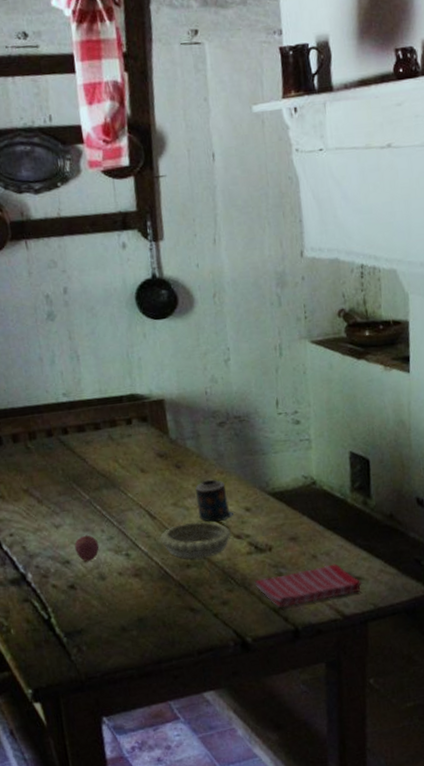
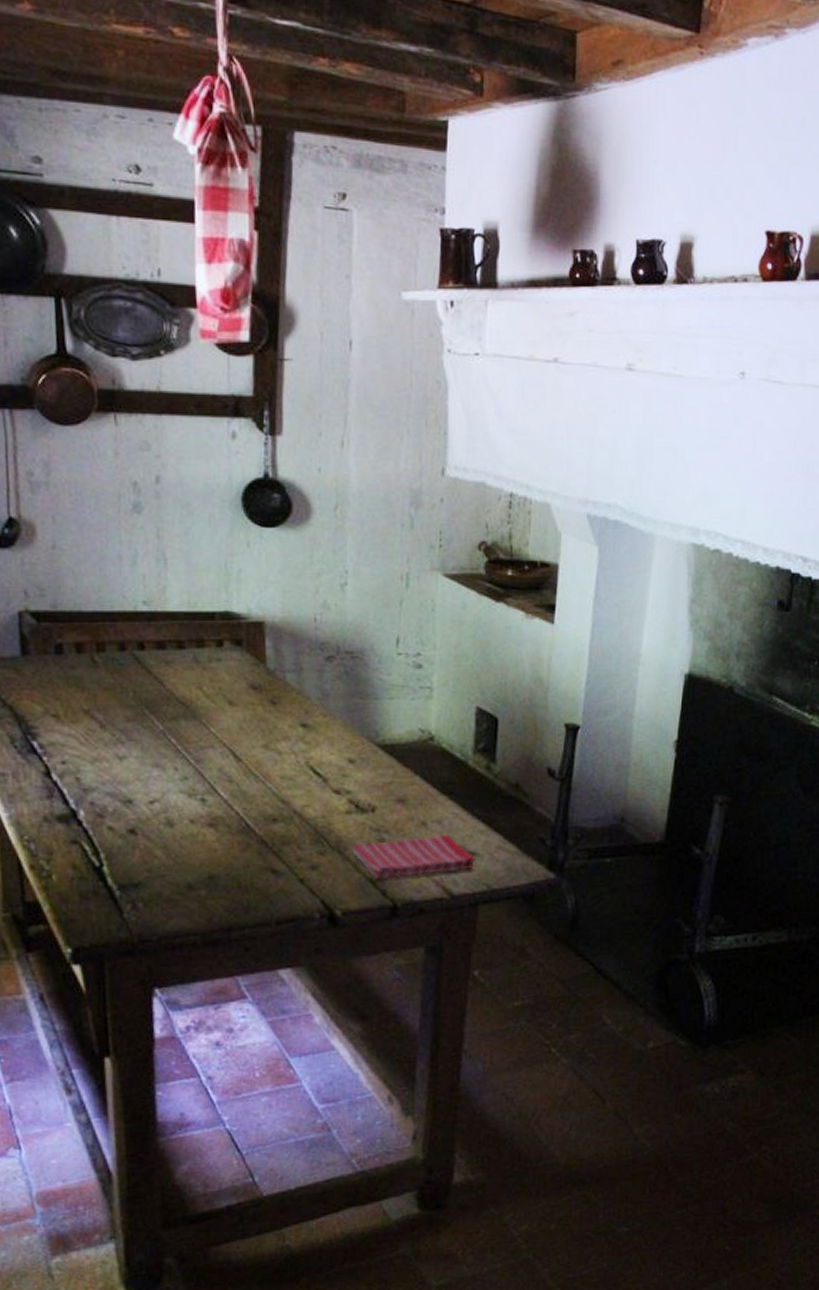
fruit: present [74,535,100,562] -> none [140,771,170,803]
decorative bowl: present [160,521,231,559] -> none [245,769,329,813]
candle: present [195,479,233,522] -> none [291,721,334,771]

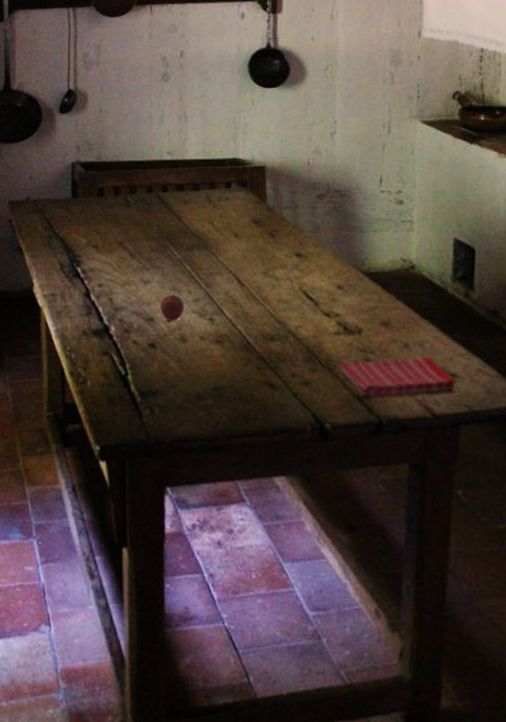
fruit: none [140,771,170,803] -> present [160,294,184,321]

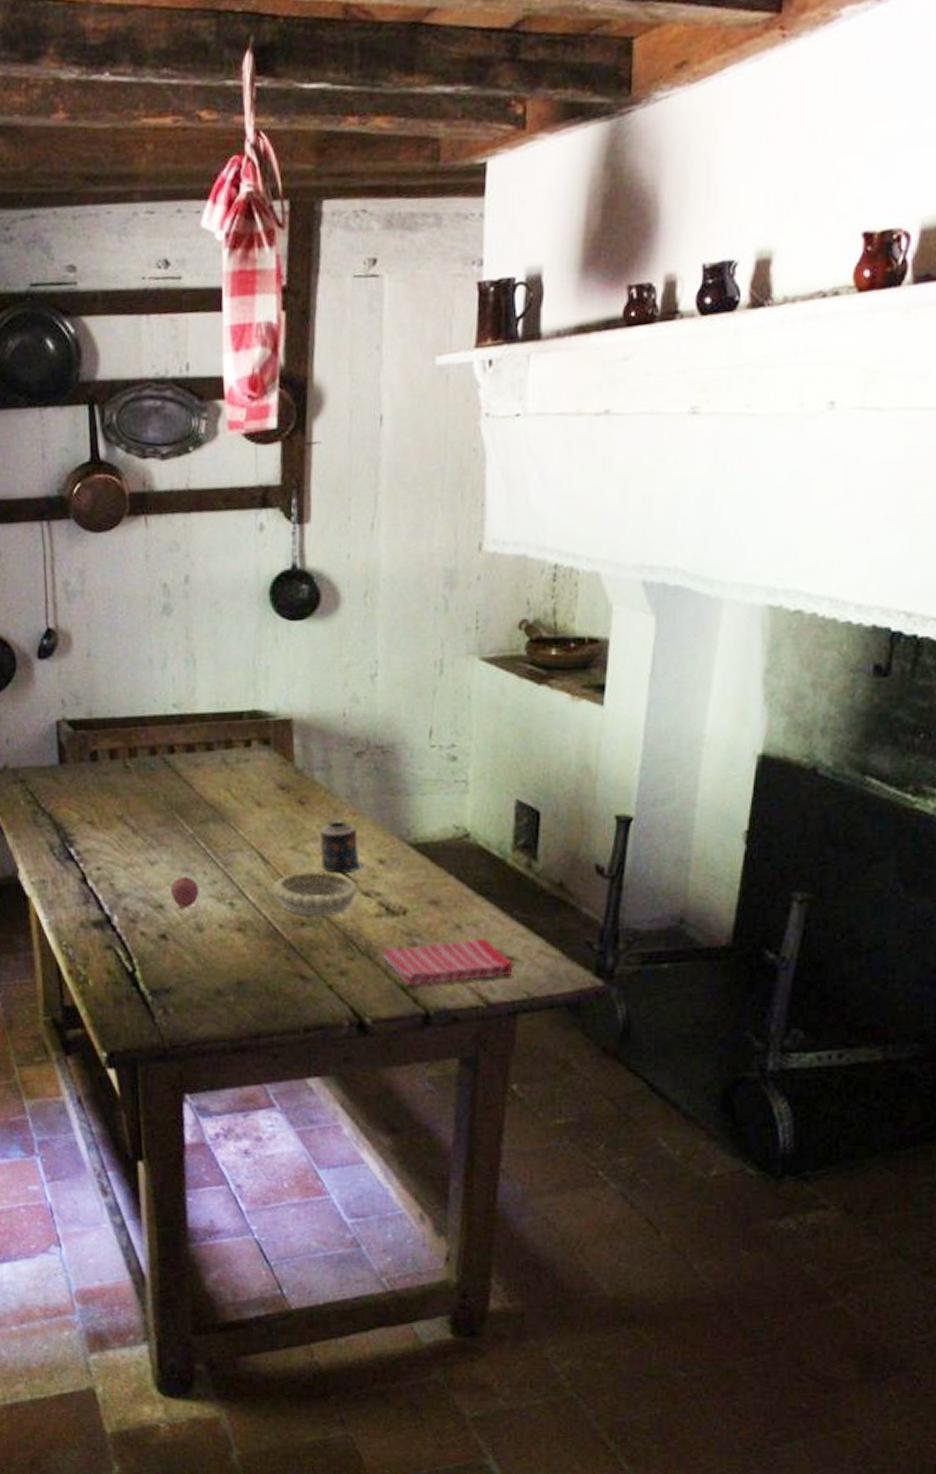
decorative bowl: none [247,293,320,332] -> present [273,871,358,917]
candle: none [287,252,324,296] -> present [319,821,363,873]

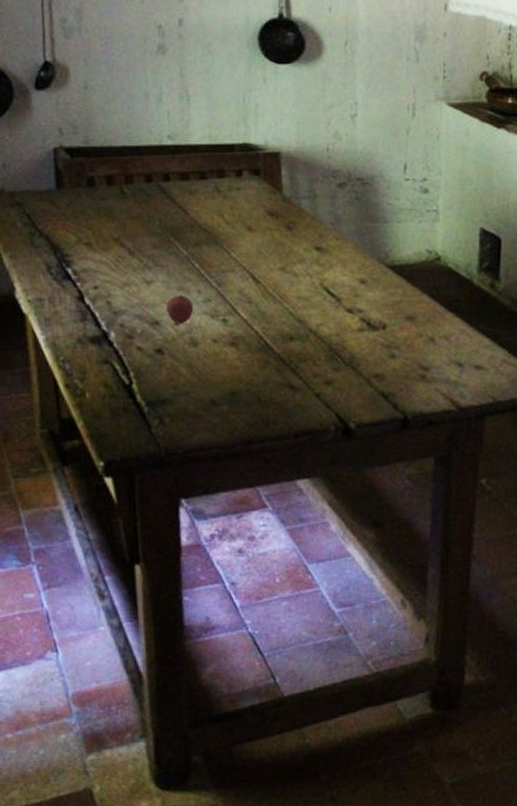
decorative bowl: present [273,871,358,917] -> none [263,290,342,331]
candle: present [319,821,363,873] -> none [306,245,346,292]
dish towel: present [381,938,514,985] -> none [363,349,481,393]

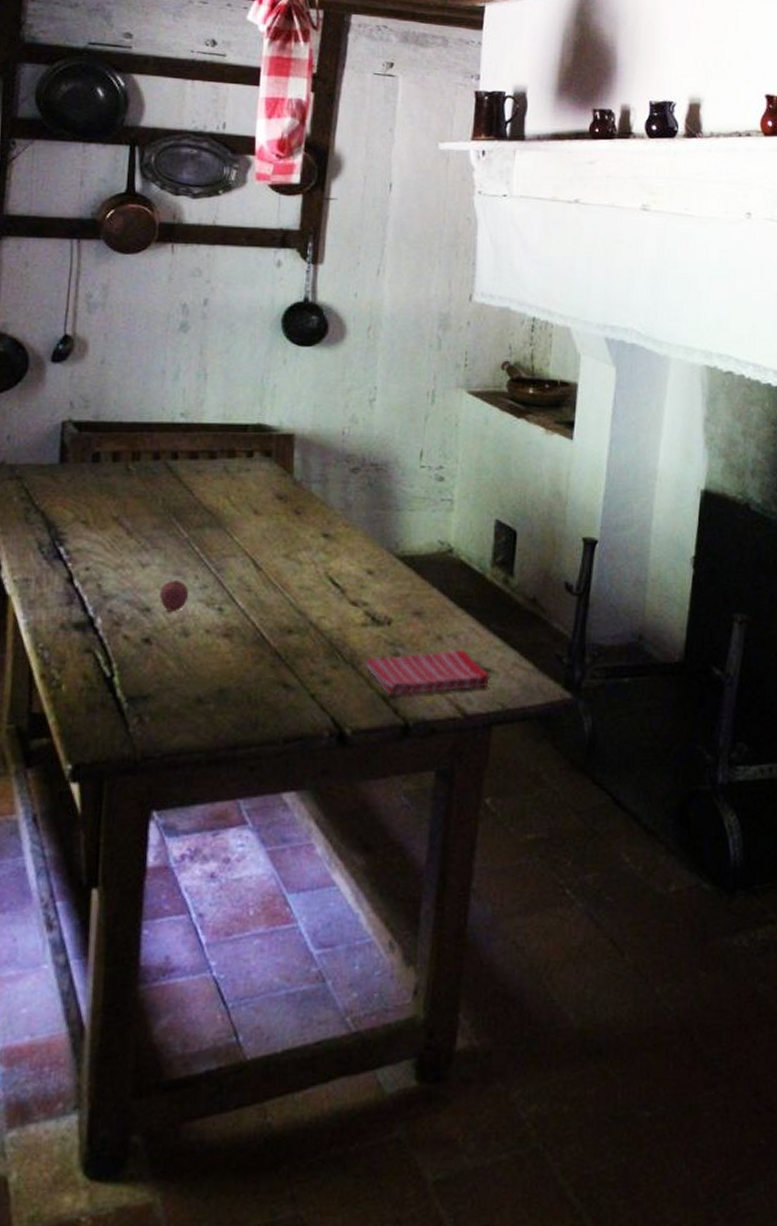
dish towel: none [363,349,481,393] -> present [364,649,490,695]

